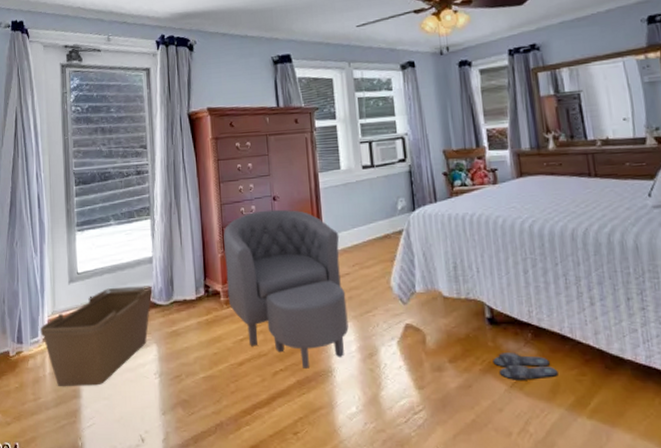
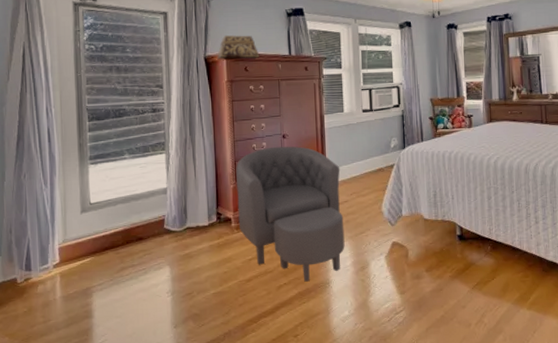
bicycle basket: present [40,286,153,387] -> none [50,214,166,309]
decorative box: none [201,88,246,116] -> present [217,35,260,60]
slippers: present [493,352,558,380] -> none [460,262,508,283]

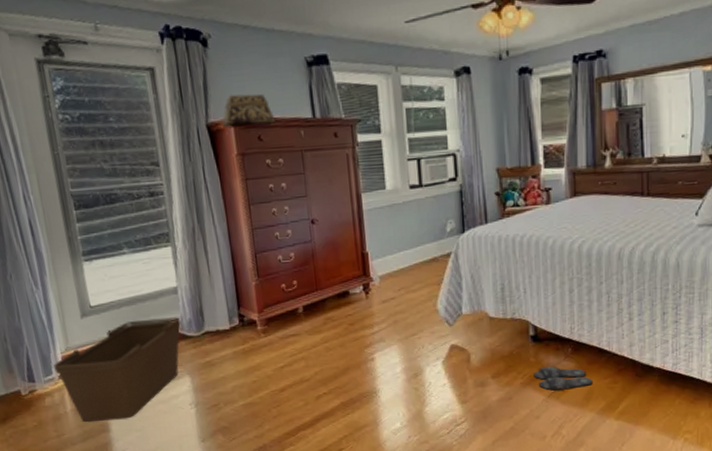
bicycle basket: none [50,214,166,309] -> present [53,317,181,423]
ottoman: present [236,146,345,282] -> none [257,233,394,391]
slippers: none [460,262,508,283] -> present [533,366,593,391]

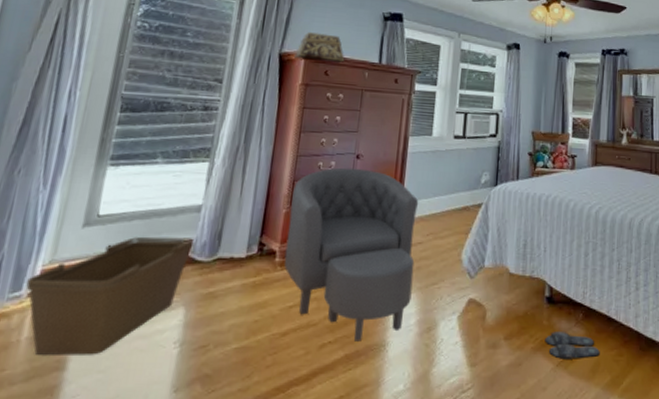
ottoman: none [257,233,394,391] -> present [284,167,419,342]

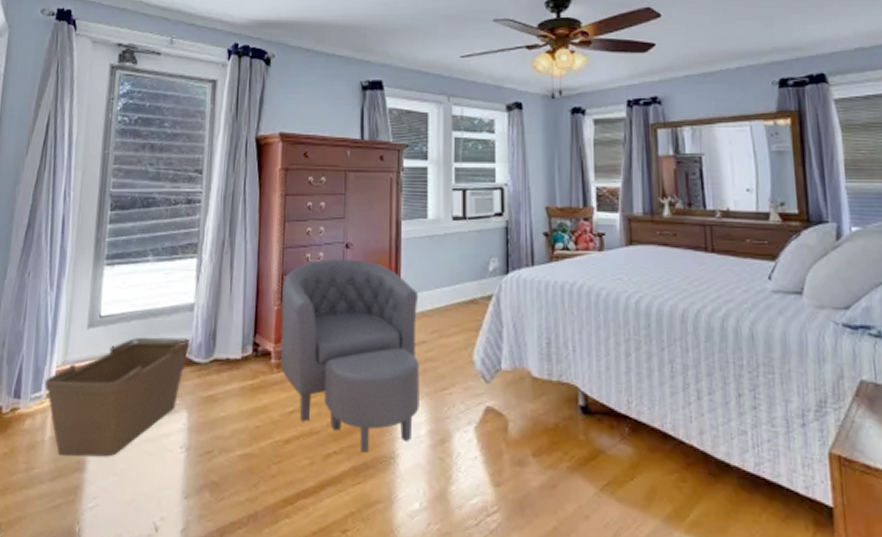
decorative box: present [294,32,345,64] -> none [271,111,324,143]
slippers: present [545,332,600,359] -> none [583,448,656,483]

